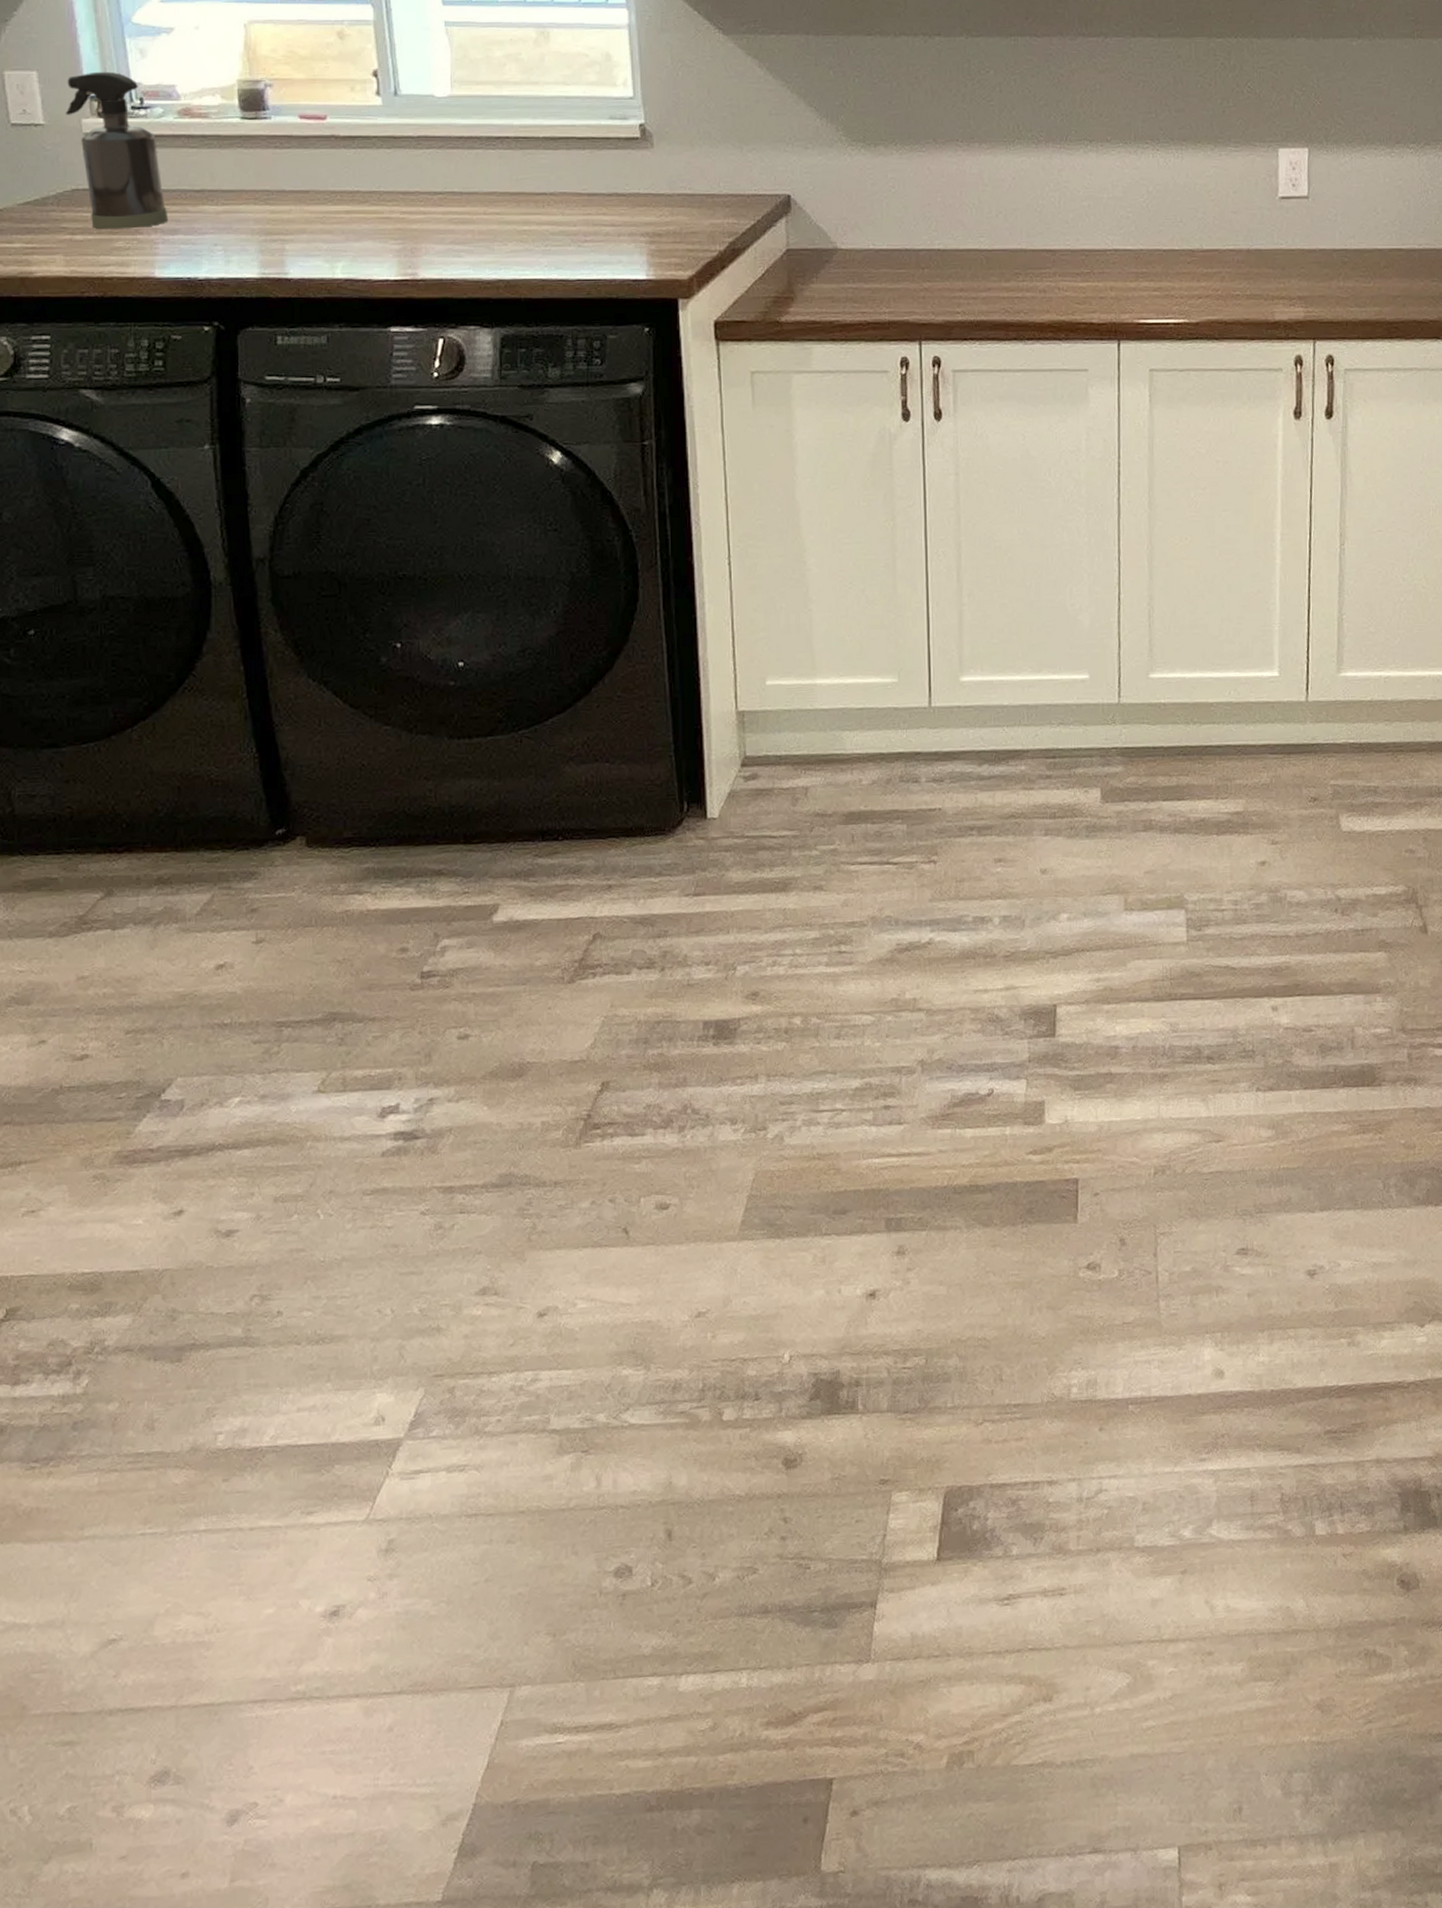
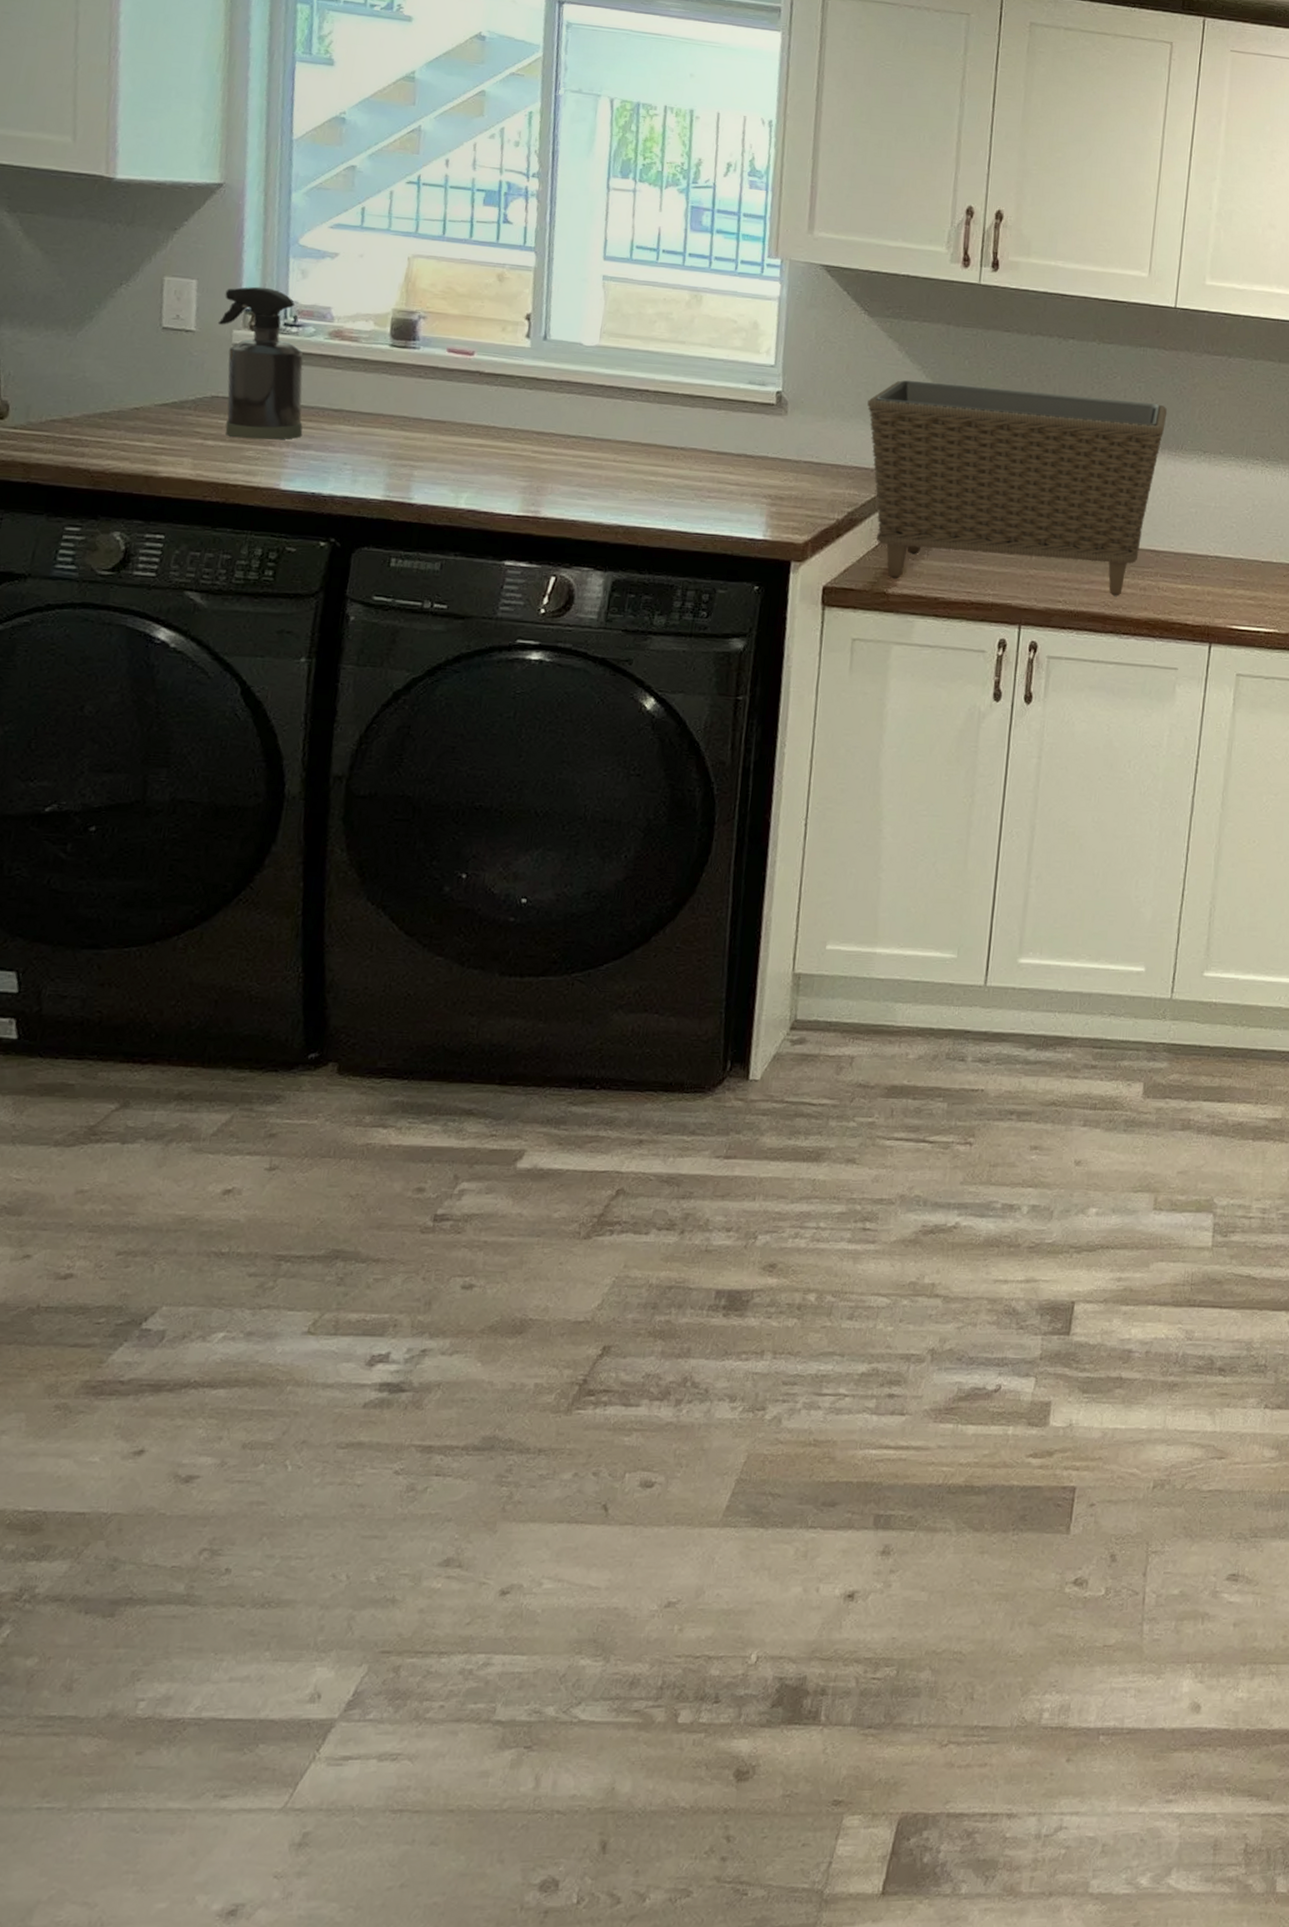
storage basket: none [734,94,1046,307] -> present [867,379,1167,596]

